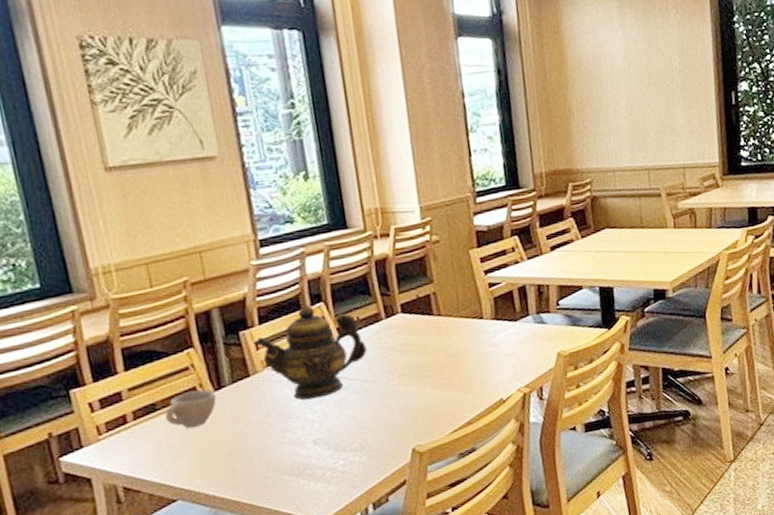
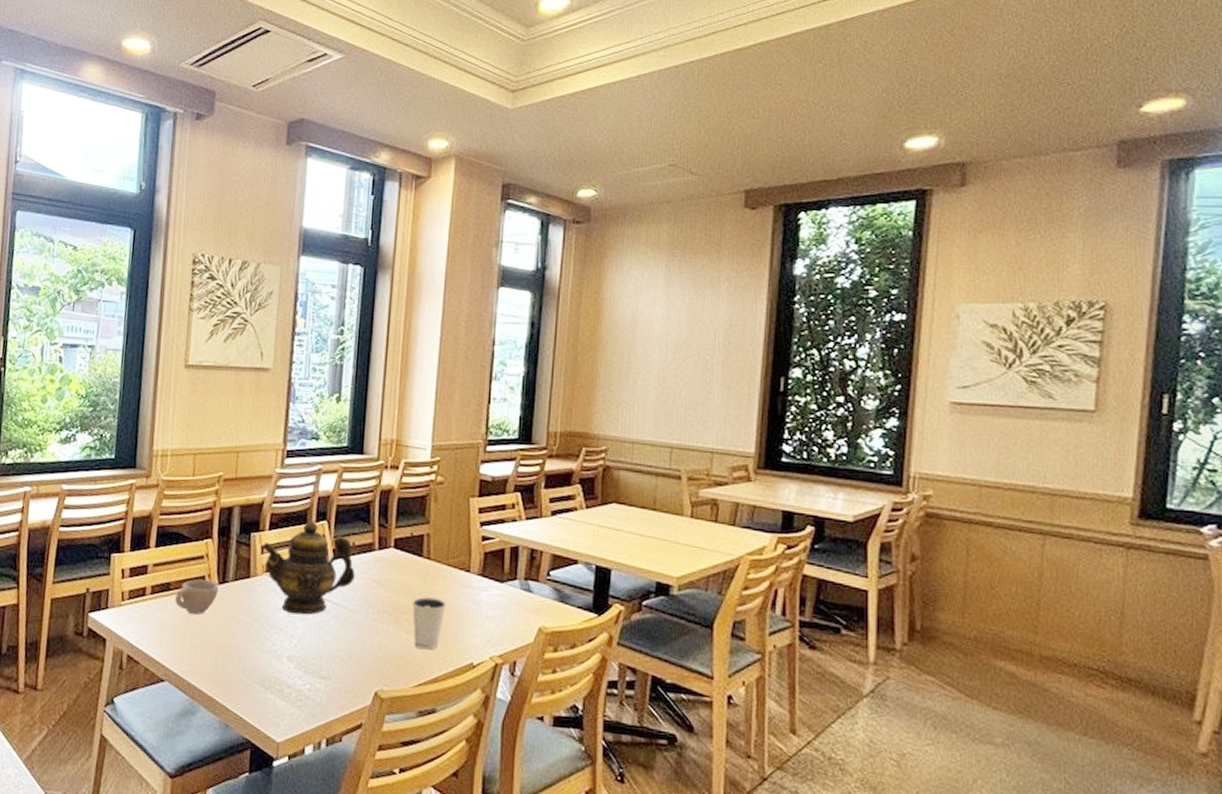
dixie cup: none [431,349,467,399] -> present [412,597,447,650]

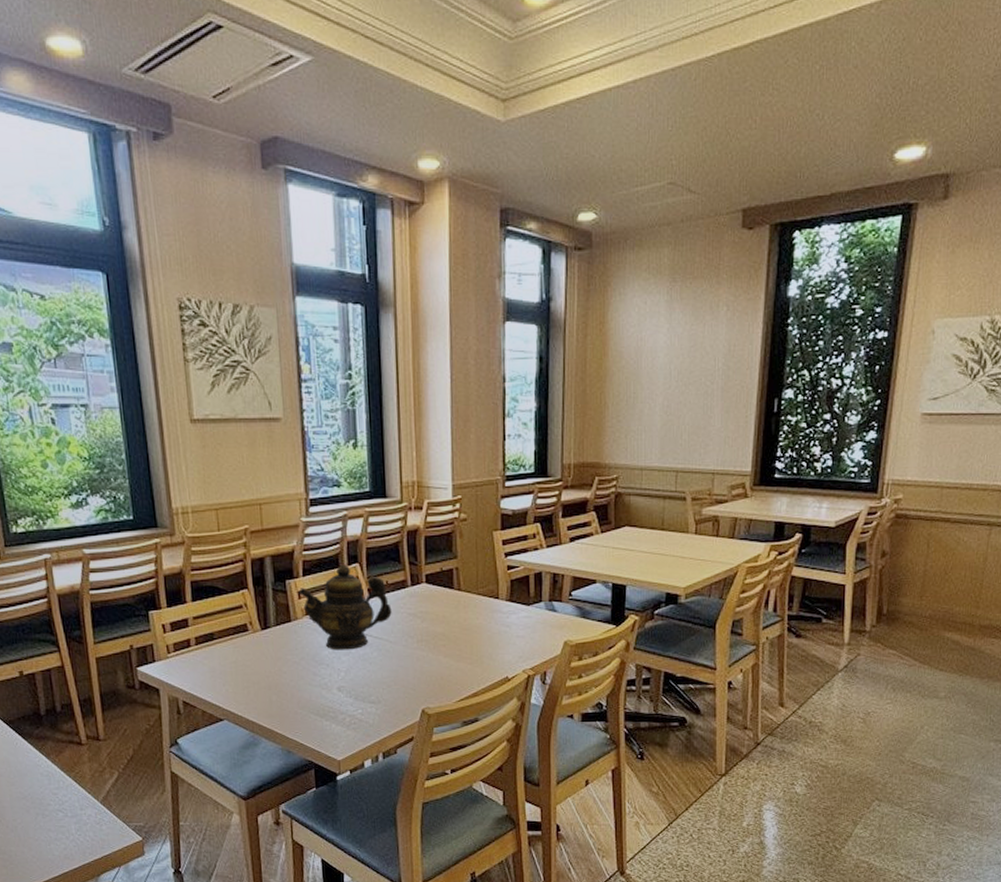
cup: present [175,579,219,614] -> none [221,627,262,659]
dixie cup: present [412,597,447,650] -> none [448,624,480,670]

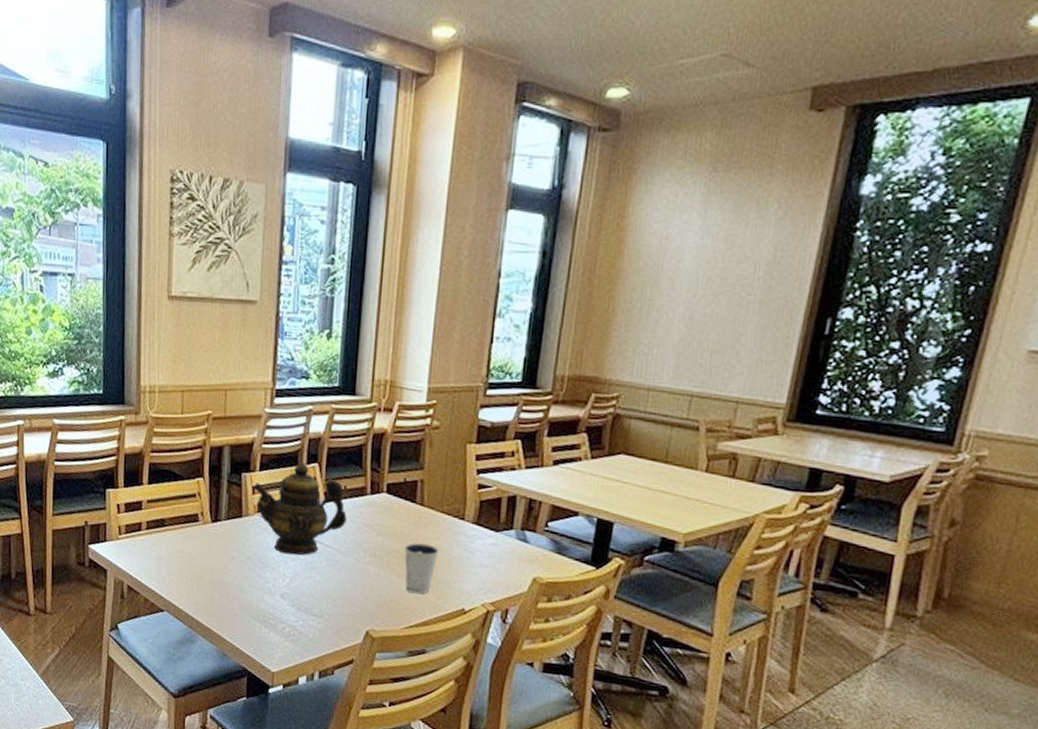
dixie cup: none [448,624,480,670] -> present [404,543,439,594]

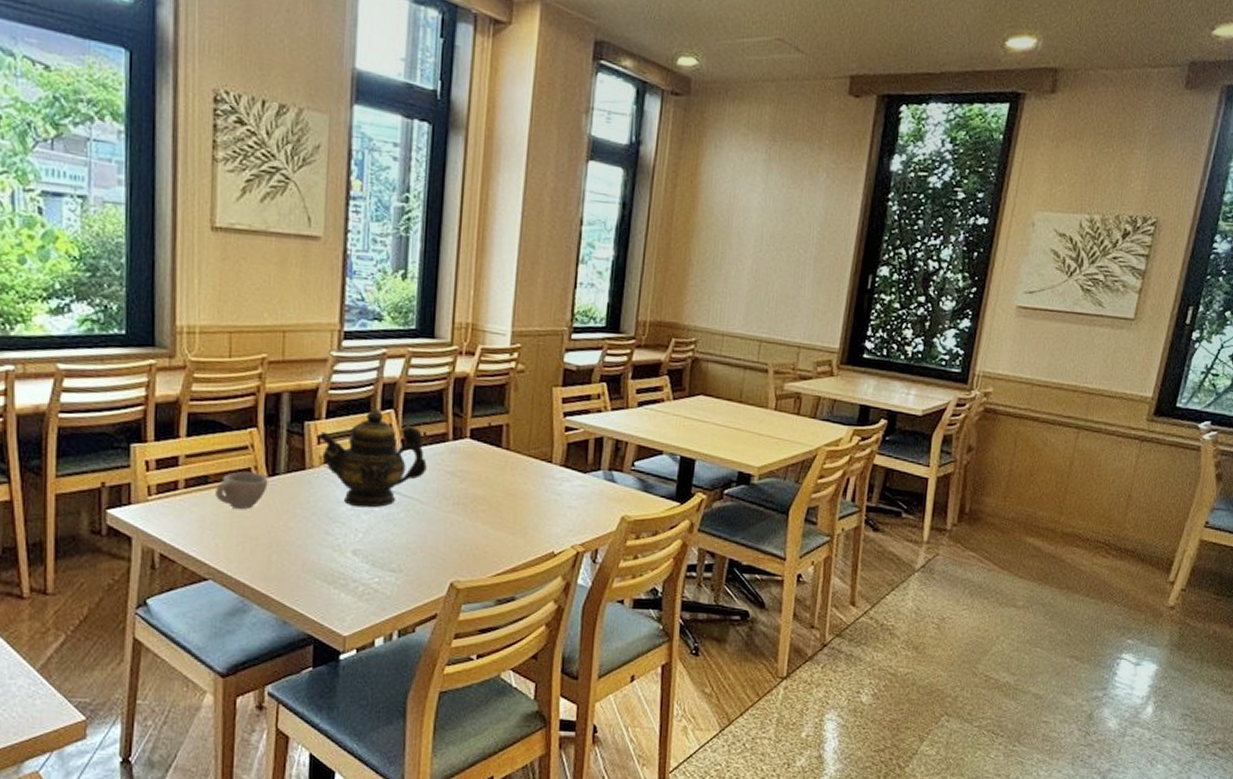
cup: none [170,516,212,551] -> present [216,471,268,509]
dixie cup: present [404,543,439,594] -> none [490,488,527,540]

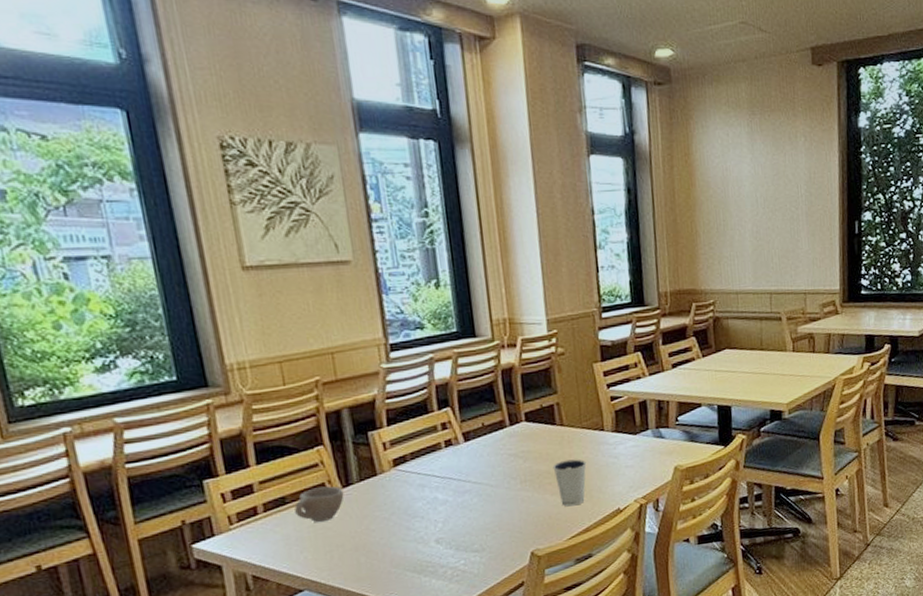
teapot: present [318,408,427,508] -> none [383,409,491,501]
dixie cup: none [490,488,527,540] -> present [552,459,587,506]

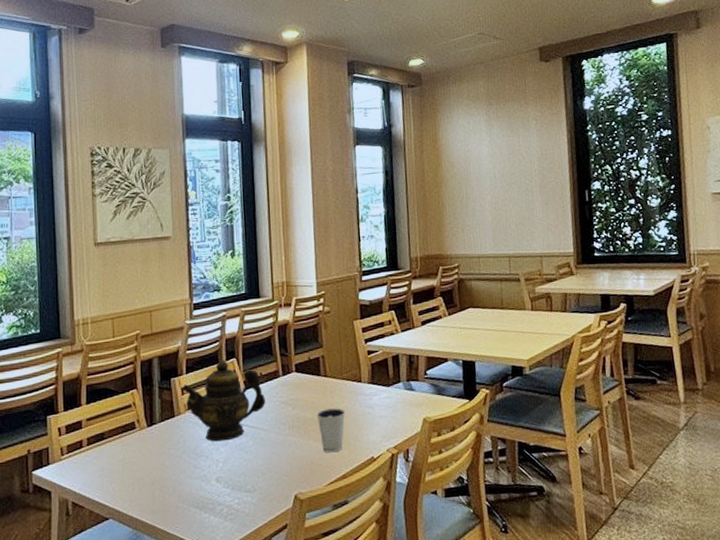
cup: present [294,486,345,522] -> none [110,425,148,457]
teapot: none [383,409,491,501] -> present [182,360,266,442]

